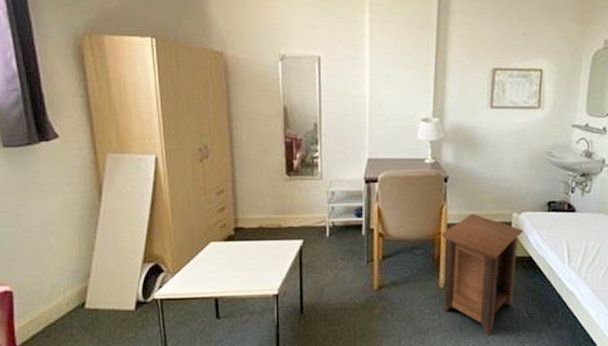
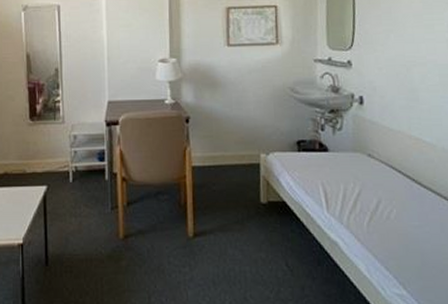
nightstand: present [441,213,523,336] -> none [187,155,273,292]

